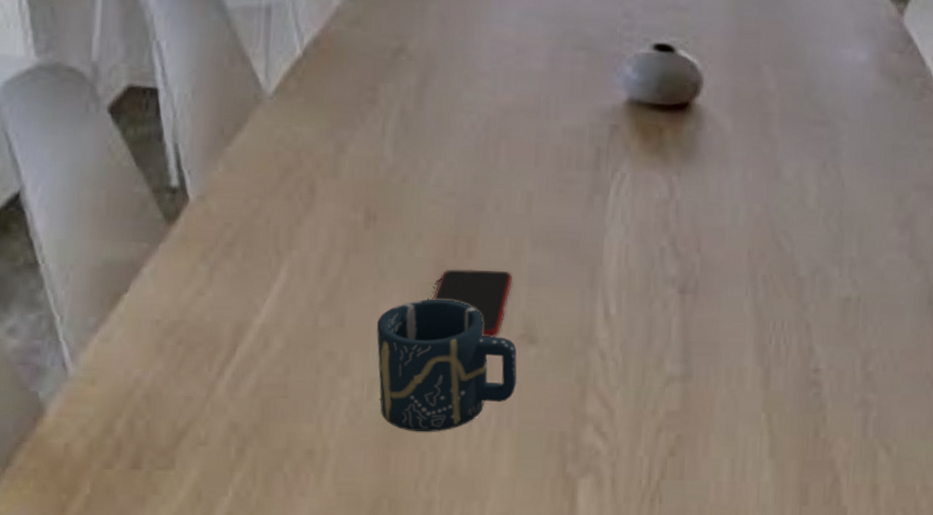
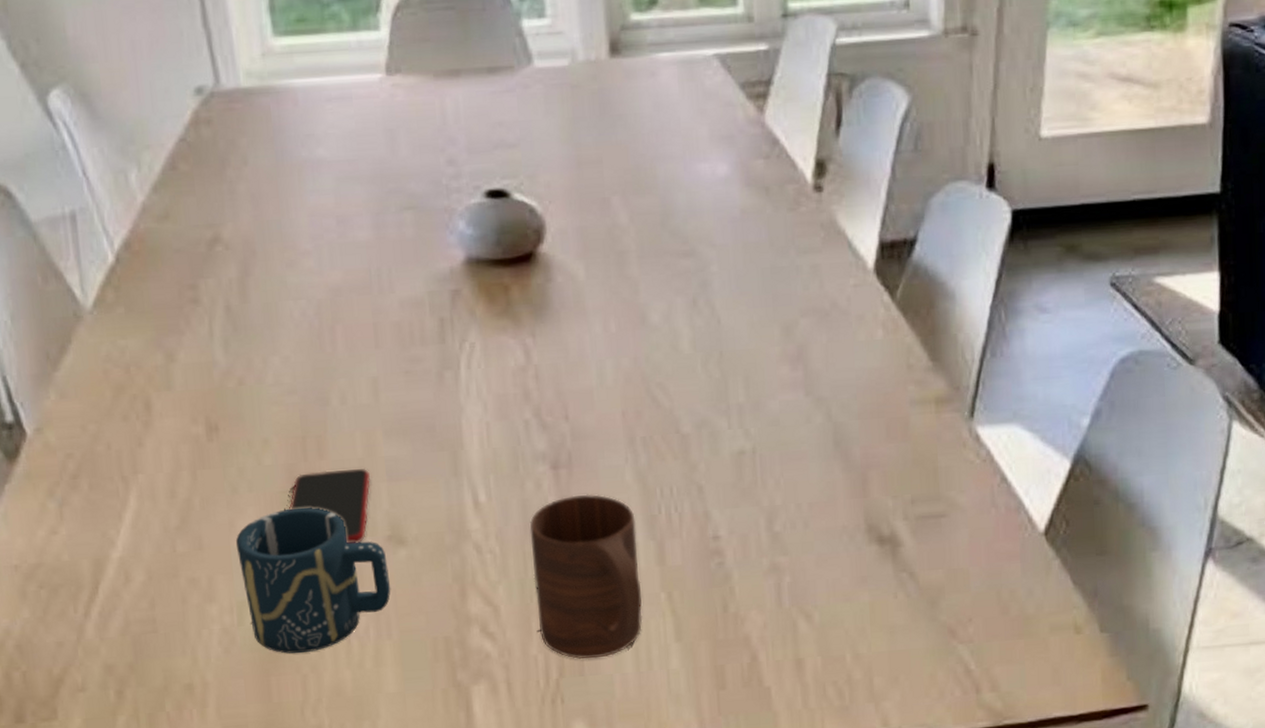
cup: none [648,318,748,466] -> present [529,494,643,660]

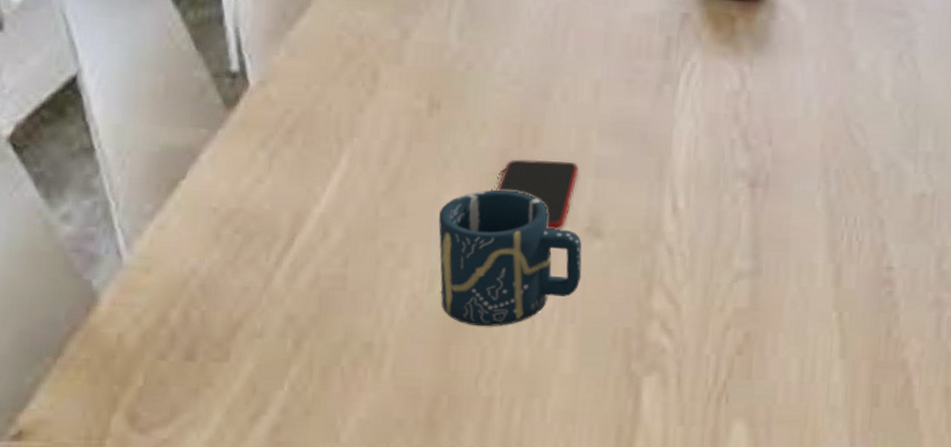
cup: present [529,494,643,660] -> none [715,213,819,365]

